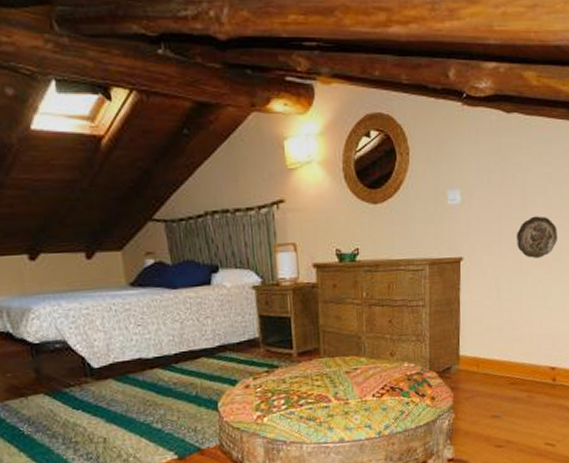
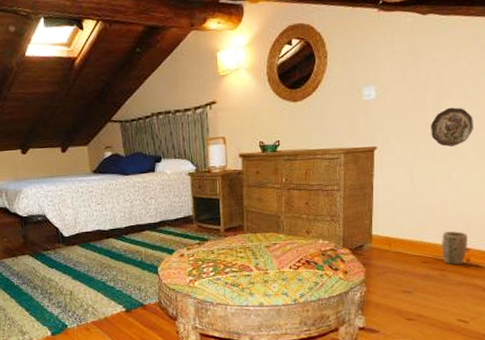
plant pot: none [529,349,553,386] -> present [442,231,467,265]

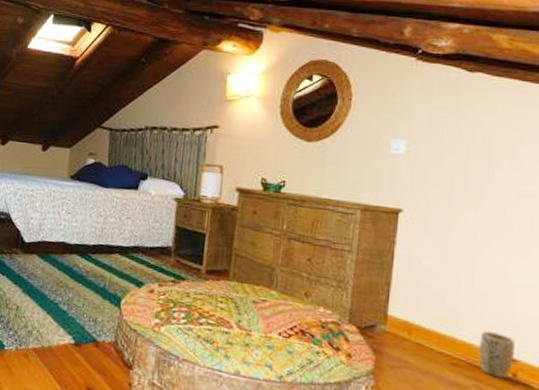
decorative plate: present [430,107,473,147] -> none [471,179,528,227]

